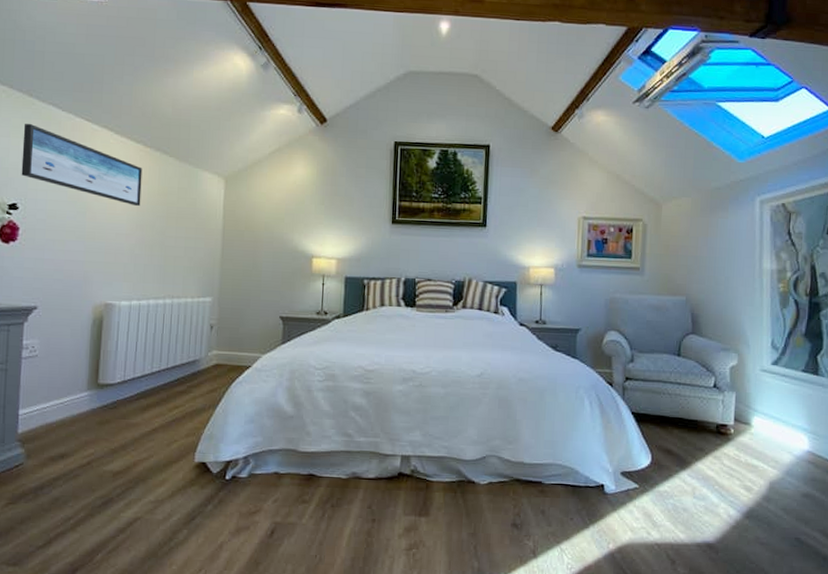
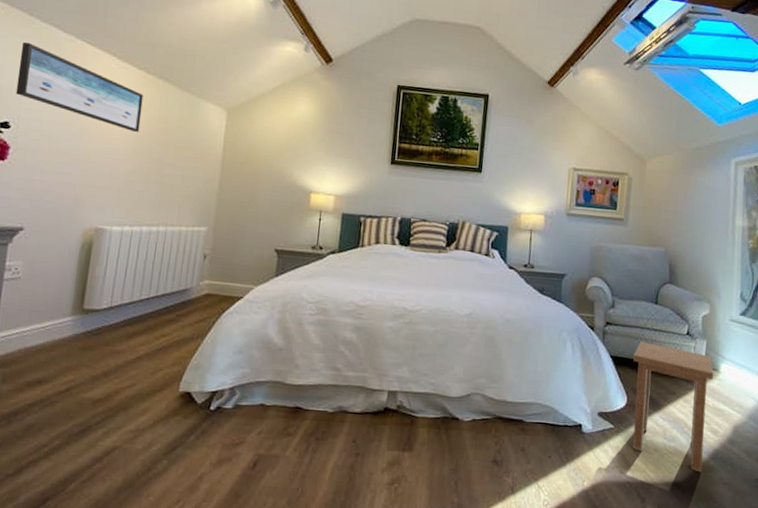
stool: none [656,396,745,532] -> present [632,342,714,473]

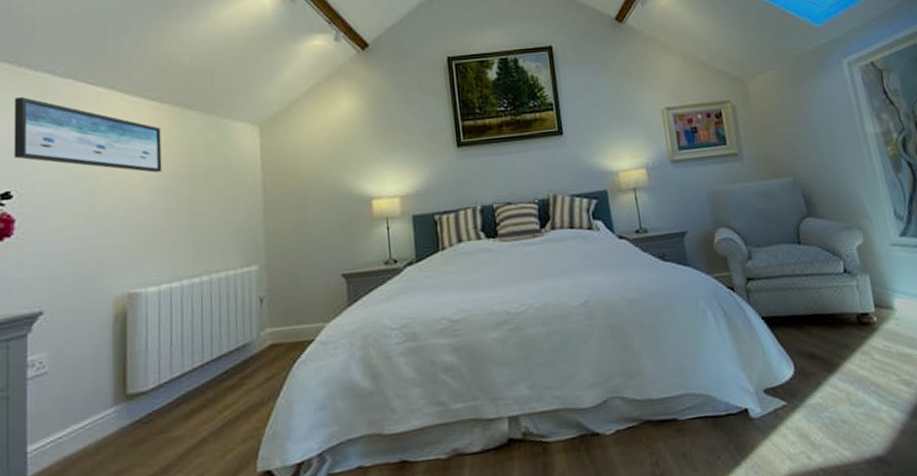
stool: present [632,342,714,473] -> none [788,291,906,438]

